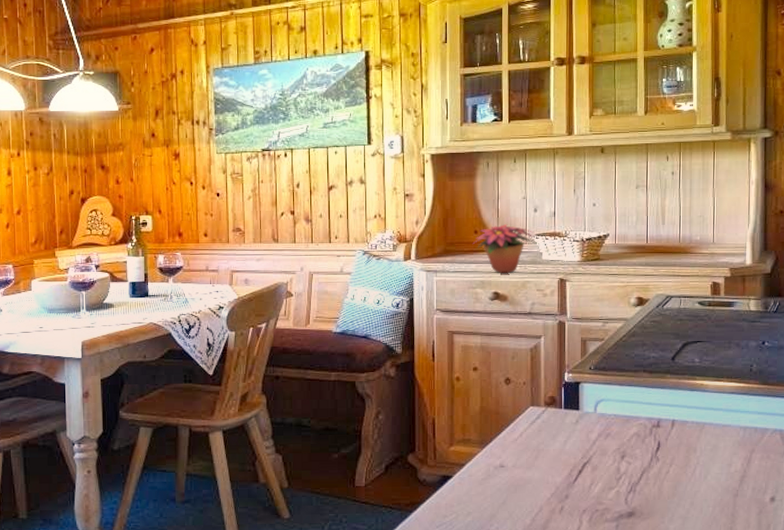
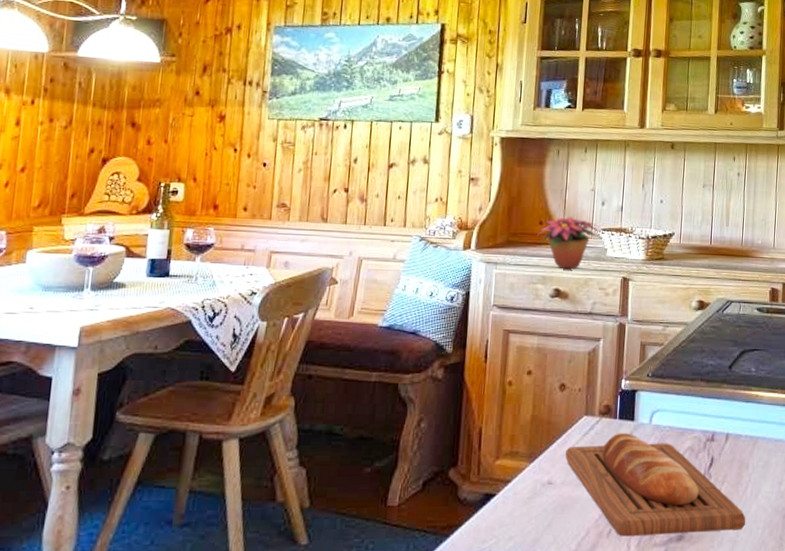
bread loaf: none [515,420,695,513] -> present [565,432,745,537]

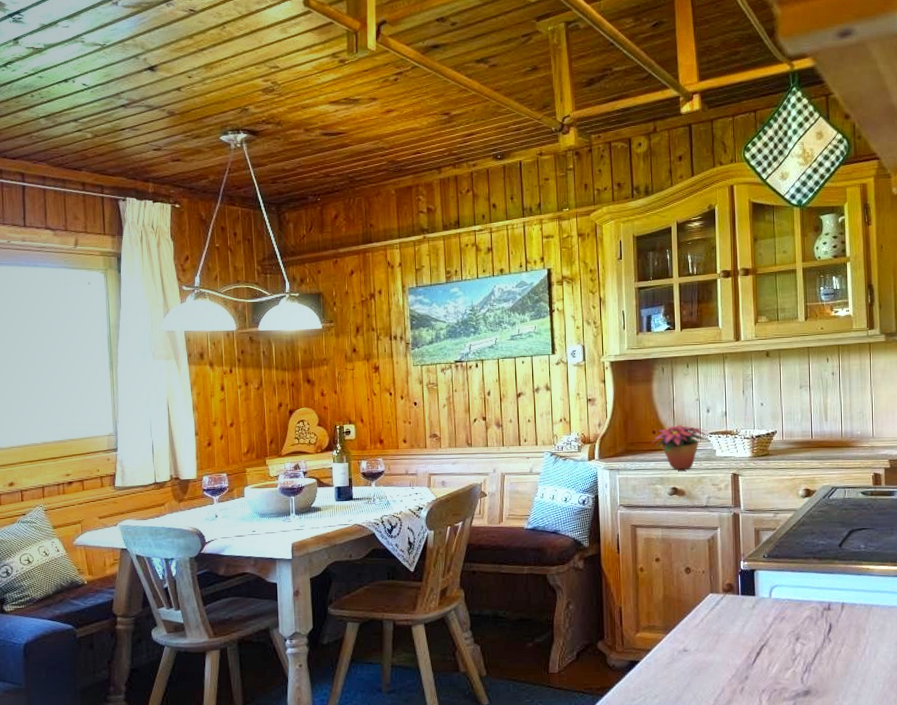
bread loaf: present [565,432,745,537] -> none [696,606,866,693]

